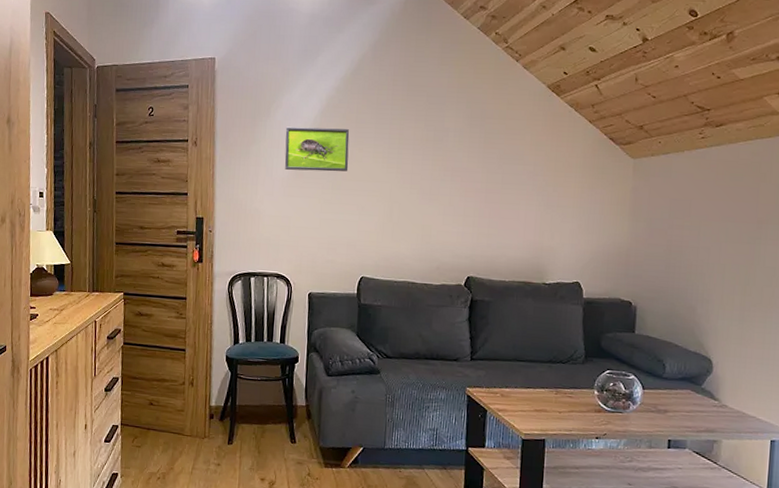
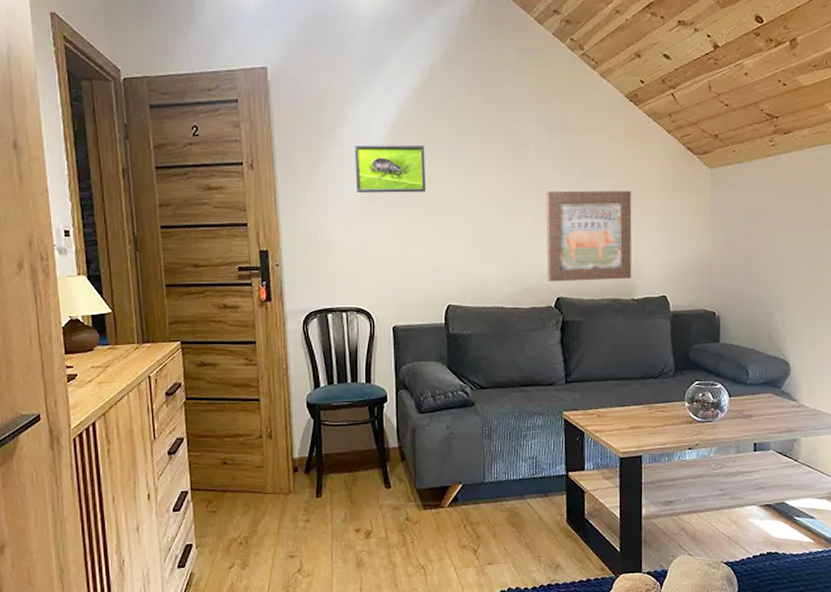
wall art: none [458,175,549,263] -> present [545,190,632,282]

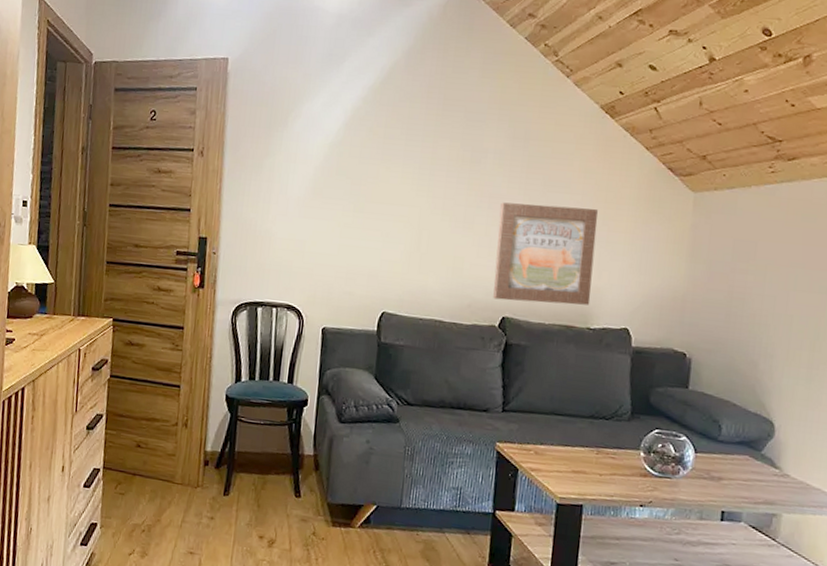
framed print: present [354,144,427,193] -> none [301,139,376,192]

